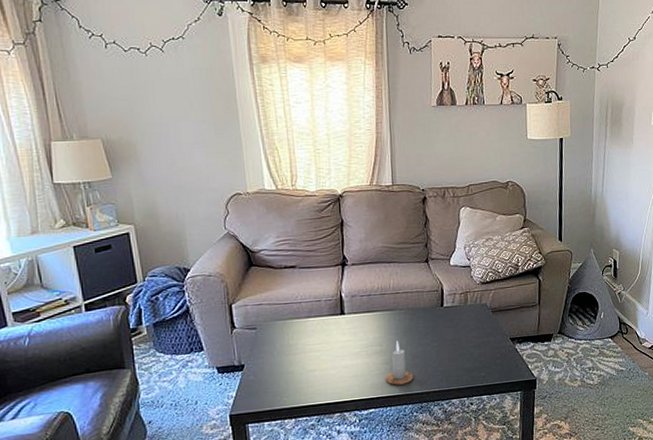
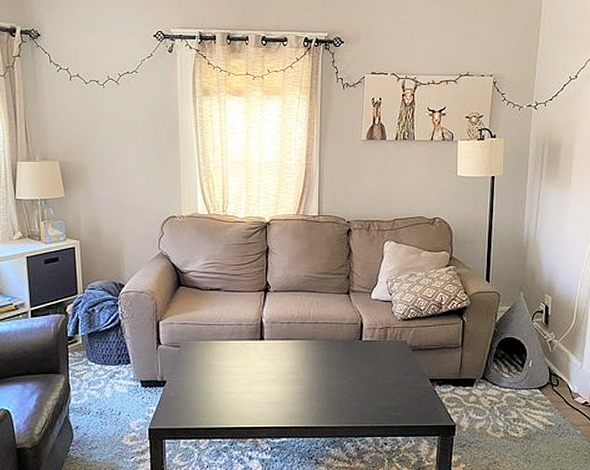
candle: present [385,341,414,385] -> none [299,371,328,416]

